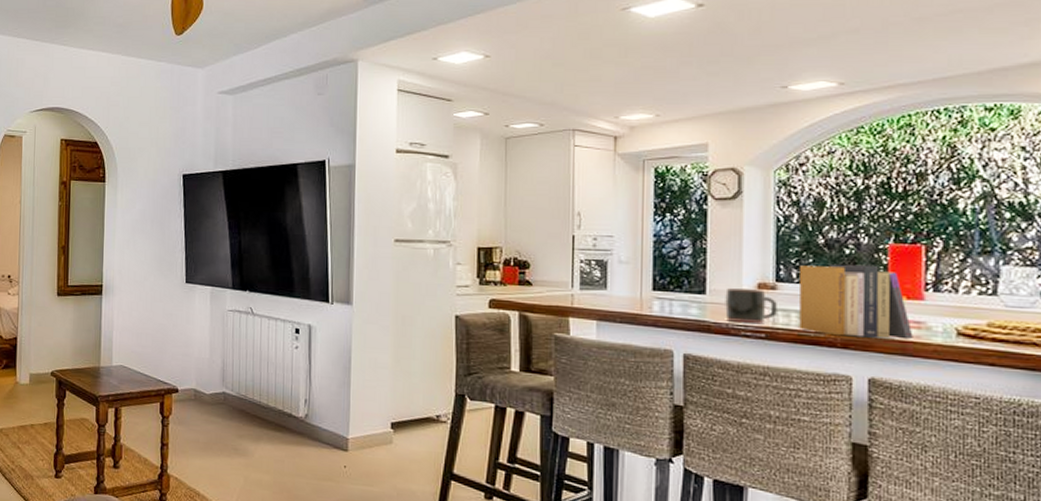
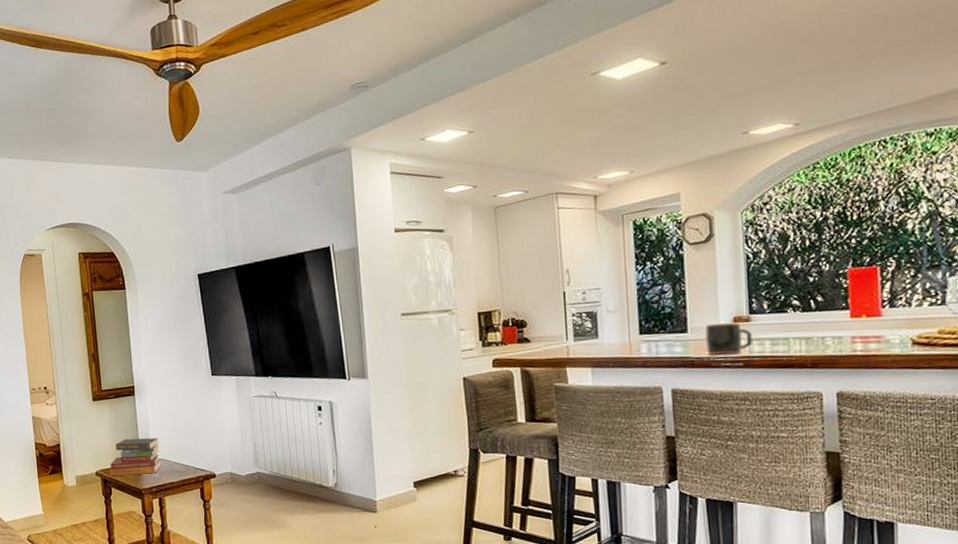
books: none [66,339,122,381] -> present [110,438,161,476]
books: present [799,264,913,340] -> none [769,289,874,358]

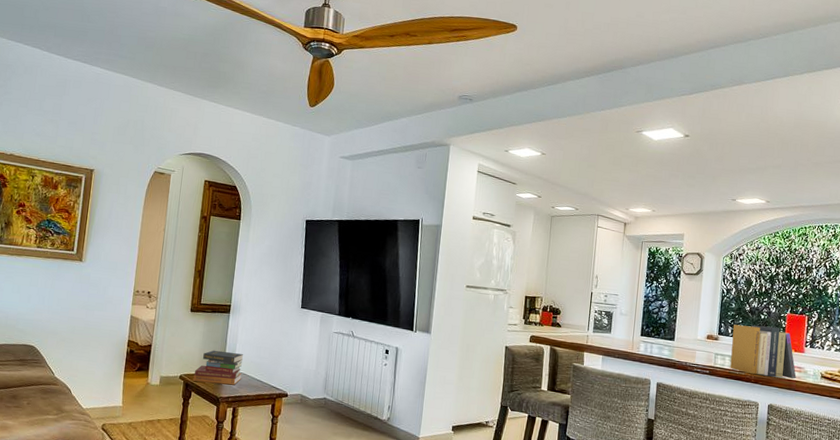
mug: present [705,323,752,355] -> none [685,337,718,364]
books: none [769,289,874,358] -> present [730,324,797,379]

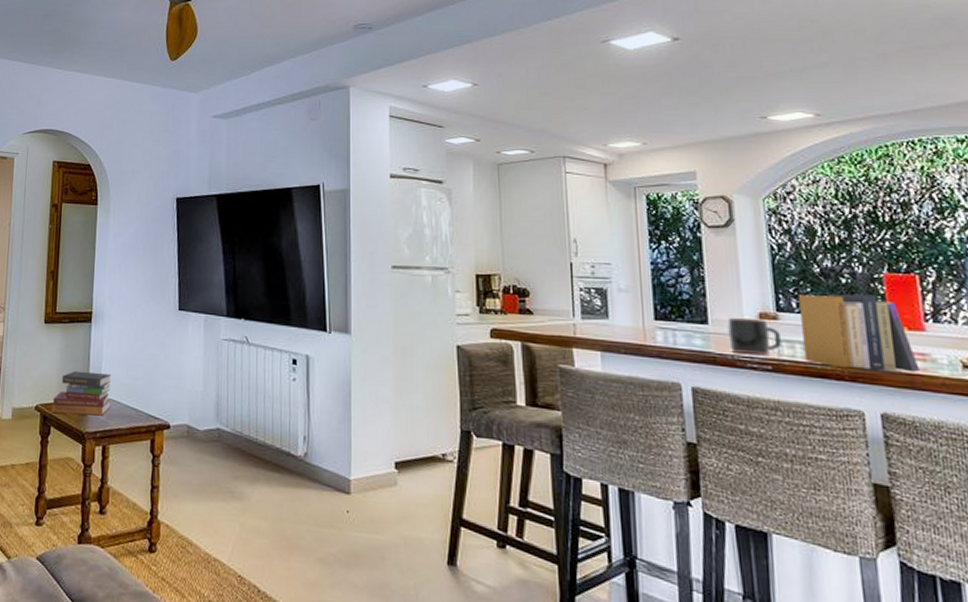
mug: none [685,337,718,364] -> present [727,318,781,356]

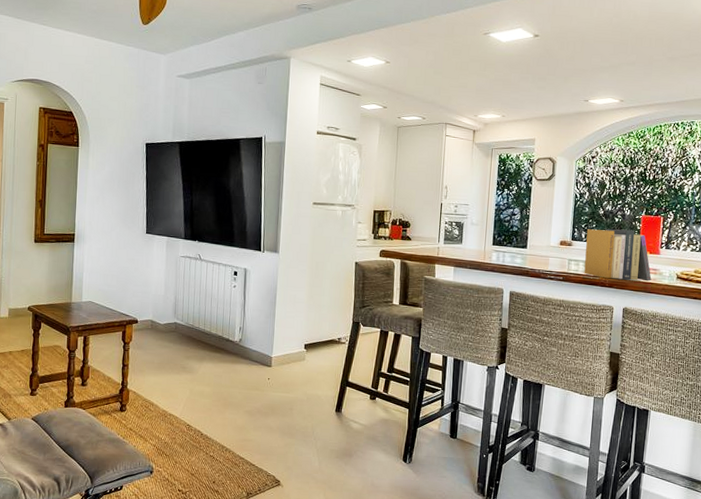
books: present [51,370,111,416] -> none [42,280,90,314]
mug: present [727,318,781,356] -> none [538,244,571,270]

